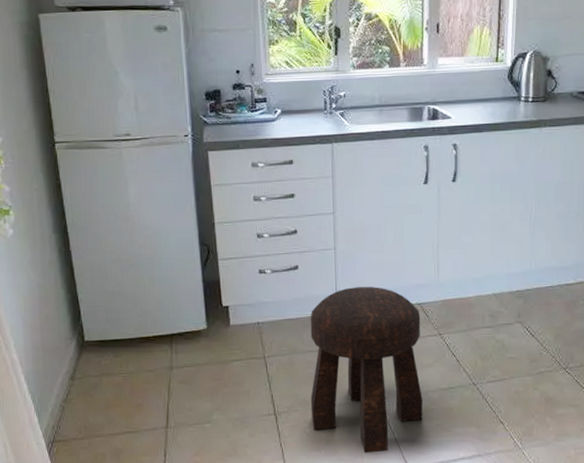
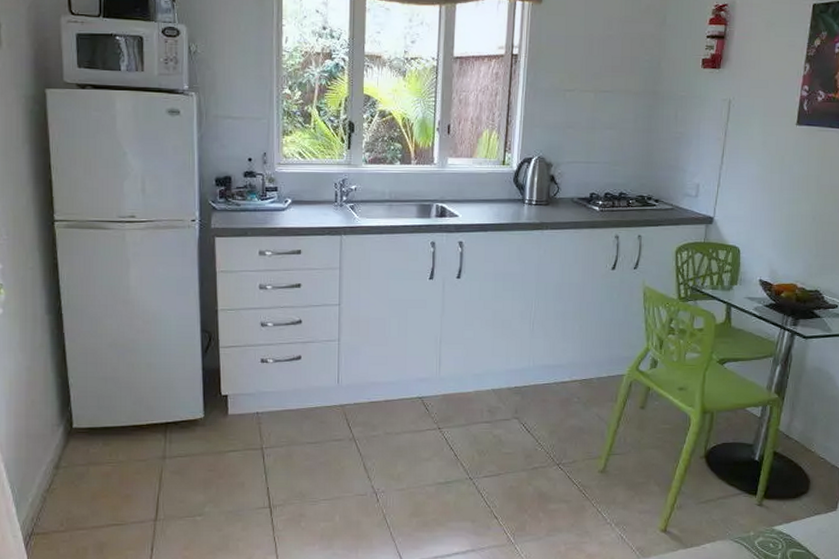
stool: present [310,287,423,454] -> none [307,379,421,548]

